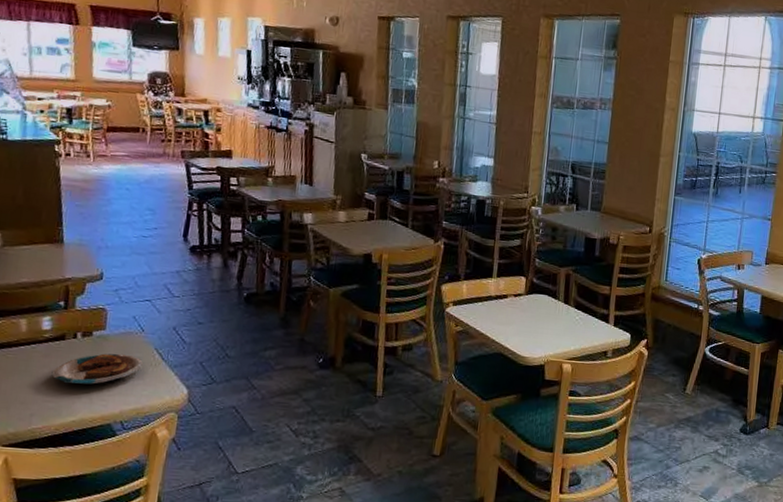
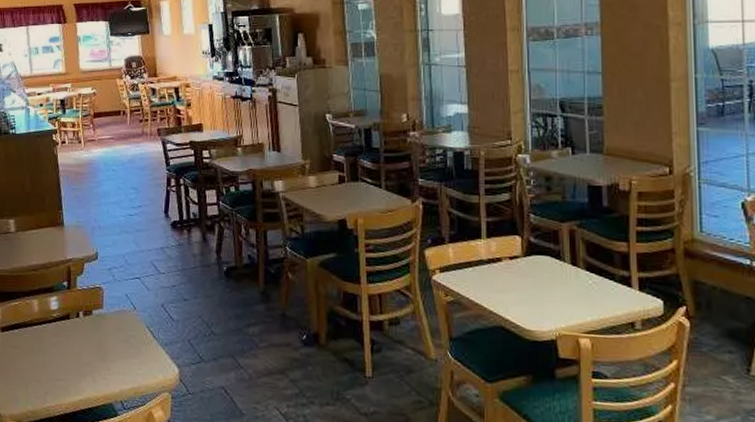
plate: present [51,353,144,385] -> none [60,332,138,363]

